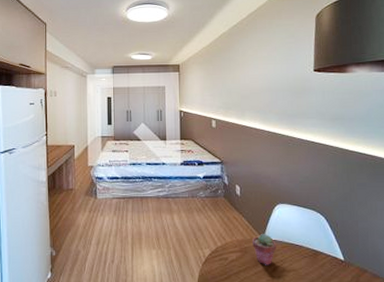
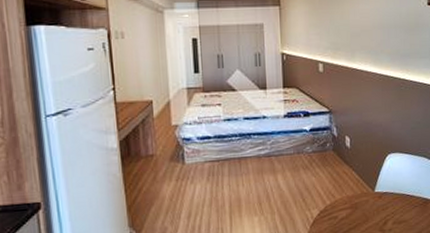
potted succulent: present [253,233,276,265] -> none [363,186,387,220]

